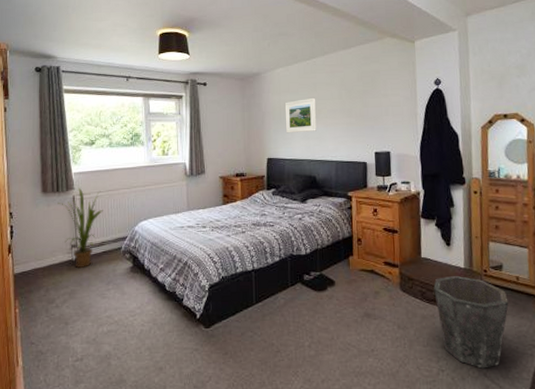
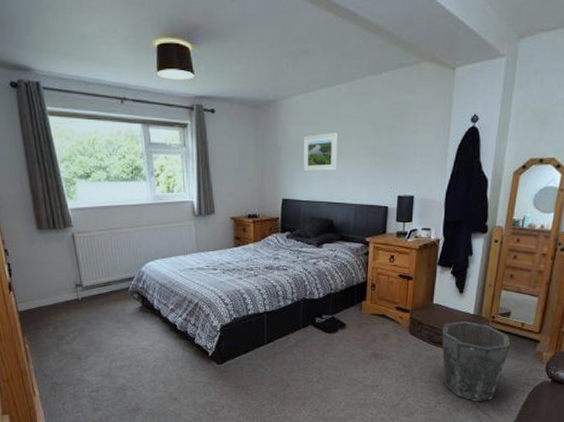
house plant: present [57,187,103,268] -> none [56,225,106,307]

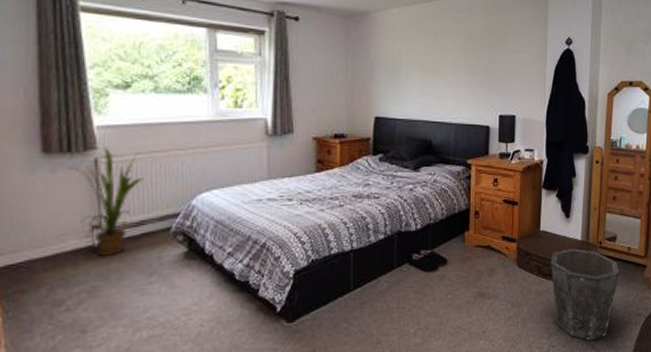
house plant: none [56,225,106,307] -> present [69,146,143,256]
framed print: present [304,132,337,172] -> none [400,47,435,89]

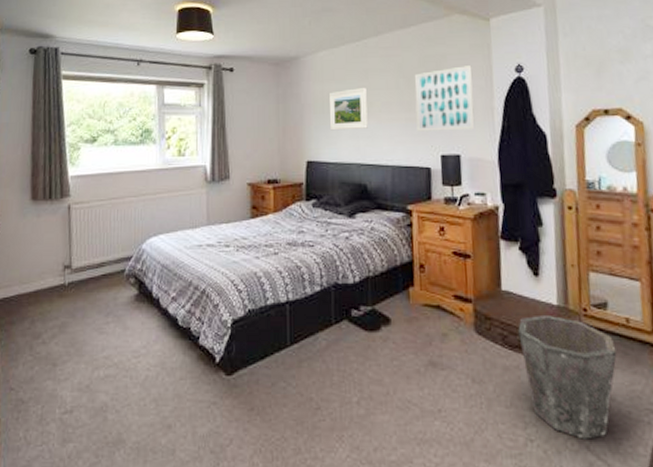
house plant: present [69,146,143,256] -> none [49,194,104,294]
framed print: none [400,47,435,89] -> present [330,87,368,131]
wall art: none [480,35,531,94] -> present [414,66,475,132]

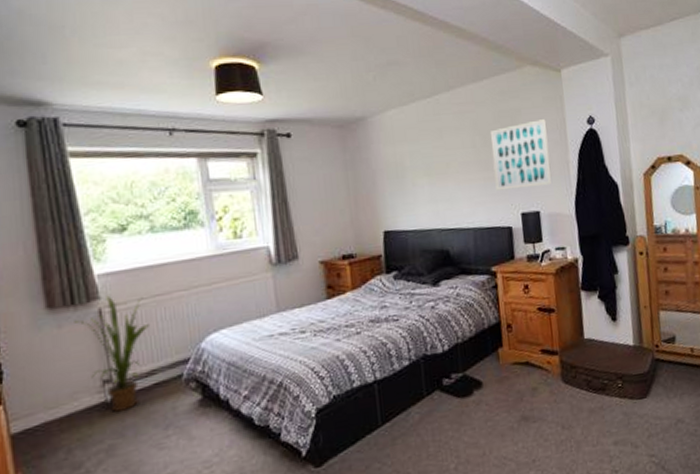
house plant: none [49,194,104,294] -> present [74,295,149,412]
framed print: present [330,87,368,131] -> none [403,147,446,197]
waste bin: present [518,314,617,440] -> none [600,355,684,462]

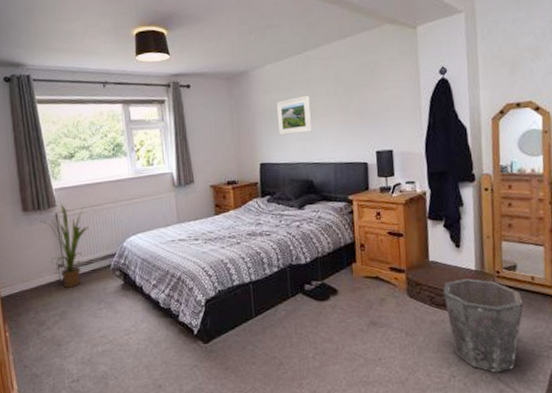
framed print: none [403,147,446,197] -> present [277,95,312,136]
wall art: present [490,119,553,191] -> none [351,70,405,132]
waste bin: none [600,355,684,462] -> present [443,278,523,373]

